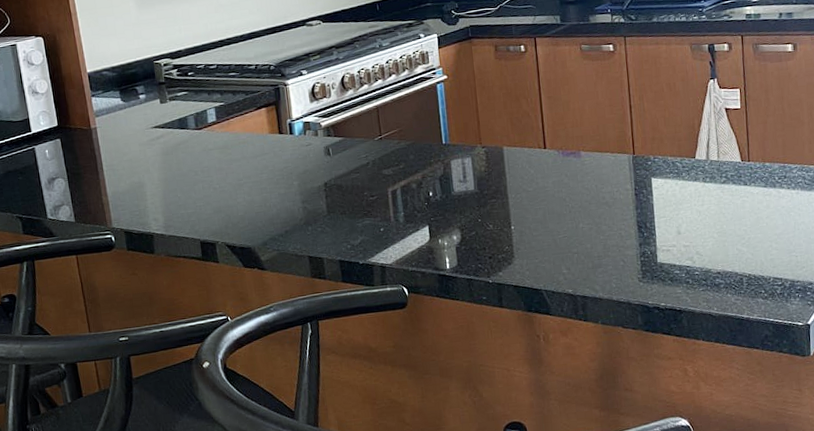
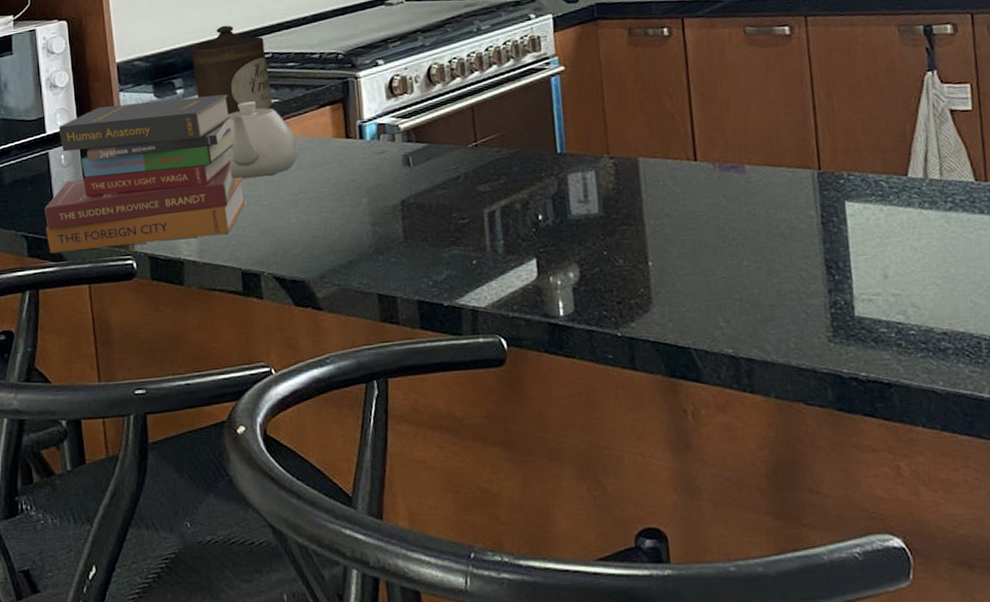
books: none [34,98,202,231] -> present [44,94,247,254]
canister: none [149,41,220,115] -> present [191,25,274,115]
teapot: none [182,104,242,168] -> present [225,100,299,179]

